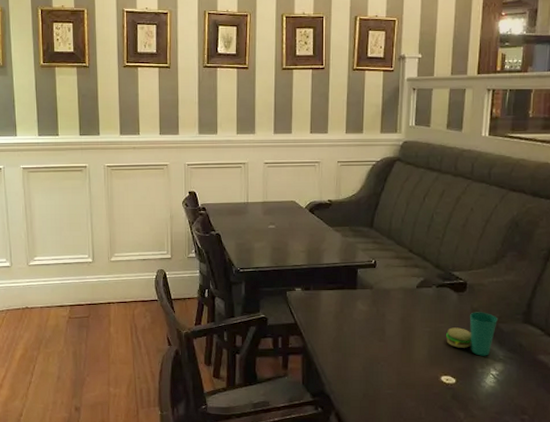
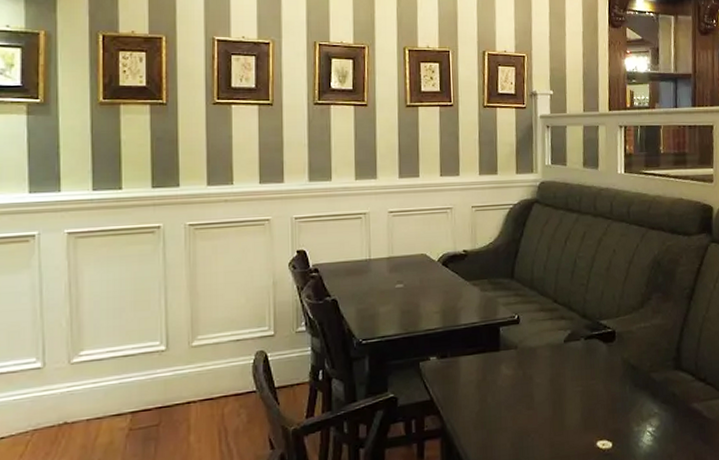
cup: present [446,312,498,356] -> none [599,362,649,412]

